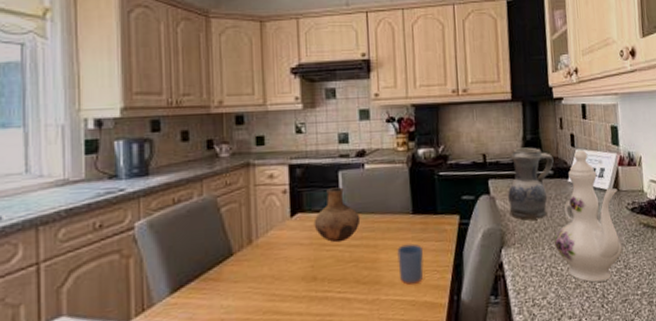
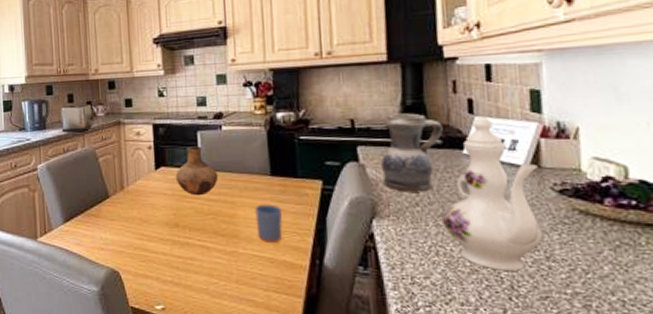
toaster: none [170,142,216,178] -> present [60,104,94,132]

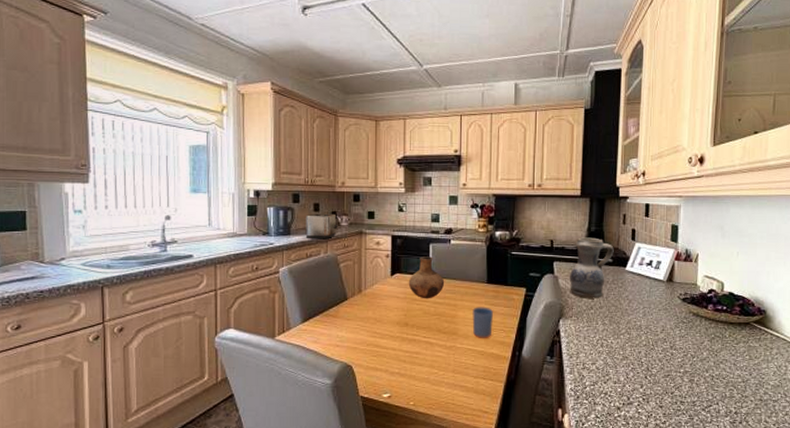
ewer: present [441,118,544,271] -> none [607,244,672,357]

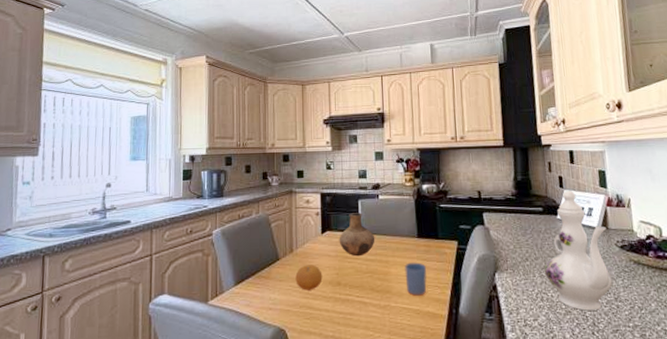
toaster: present [305,213,338,240] -> none [238,174,269,200]
fruit: none [363,305,390,330] -> present [295,264,323,291]
ceramic jug: present [570,237,614,299] -> none [501,186,543,250]
ewer: none [607,244,672,357] -> present [544,191,613,311]

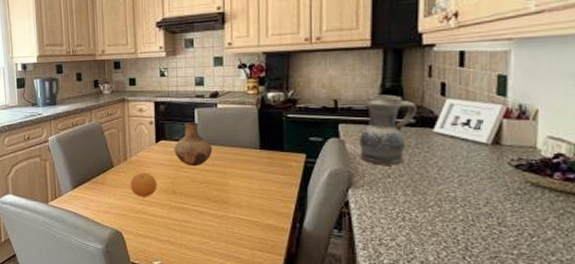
mug: present [405,262,427,296] -> none [244,174,269,208]
ceramic jug: none [501,186,543,250] -> present [360,95,417,165]
ewer: present [544,191,613,311] -> none [409,100,499,234]

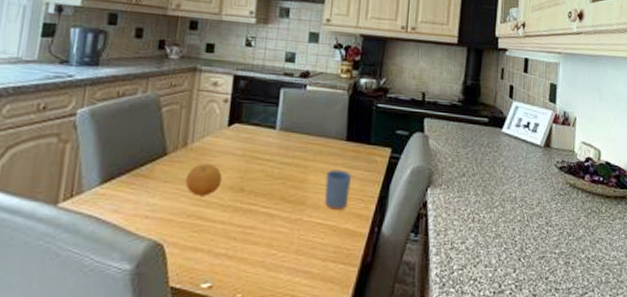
vase: present [174,122,213,167] -> none [249,103,295,158]
mug: none [244,174,269,208] -> present [324,169,352,210]
ceramic jug: present [360,95,417,165] -> none [440,91,490,164]

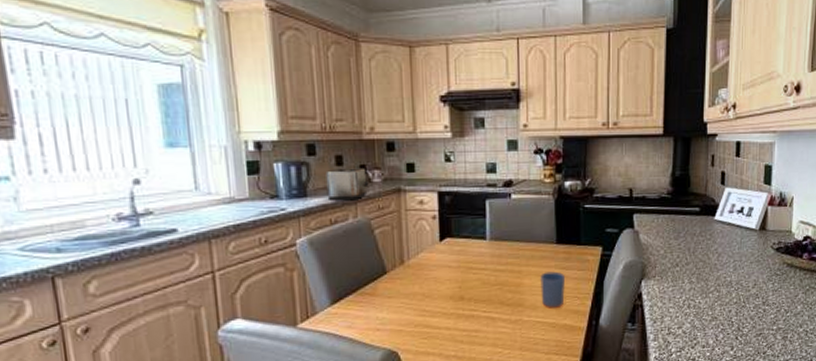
toaster: none [119,40,166,75] -> present [326,168,369,201]
fruit: present [185,163,222,196] -> none [408,277,442,308]

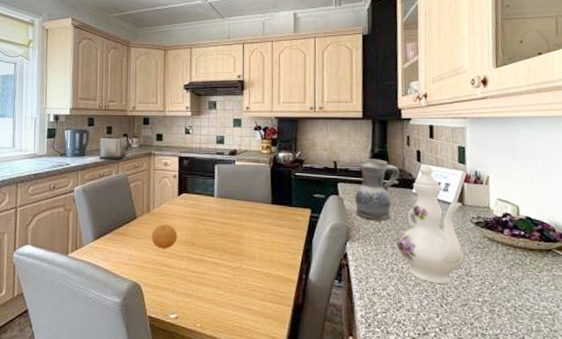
fruit: none [408,277,442,308] -> present [151,224,178,249]
mug: present [540,271,566,308] -> none [258,227,279,260]
ceramic jug: none [652,183,701,255] -> present [355,159,399,221]
ewer: none [694,188,764,316] -> present [396,165,465,284]

